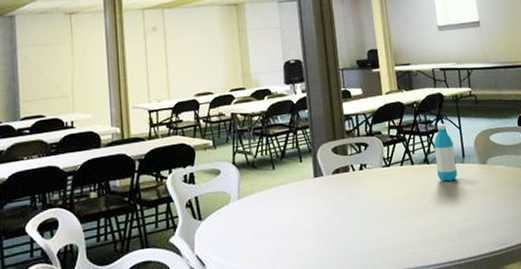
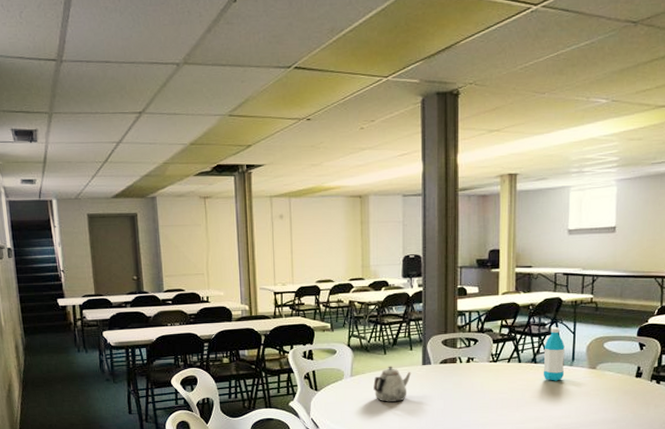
teapot: none [263,182,304,225] -> present [373,366,412,402]

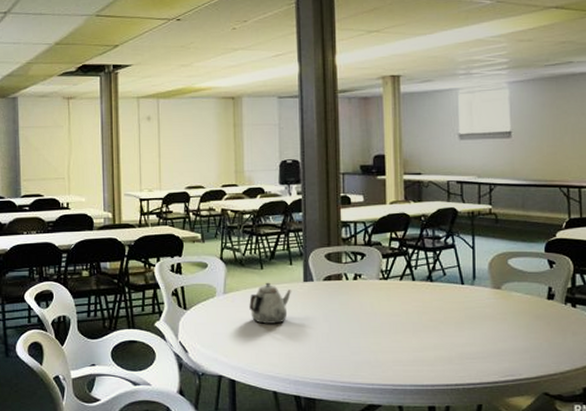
water bottle: present [543,327,565,381] -> none [440,241,466,303]

